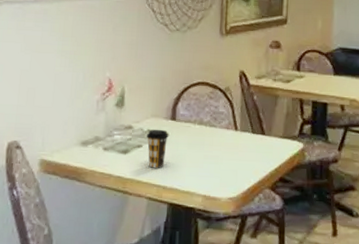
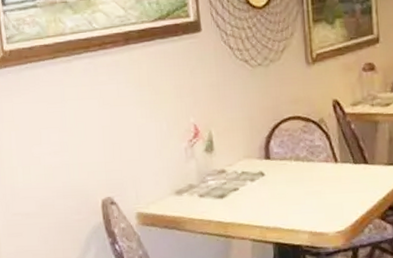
coffee cup: present [147,129,169,168] -> none [242,170,265,210]

